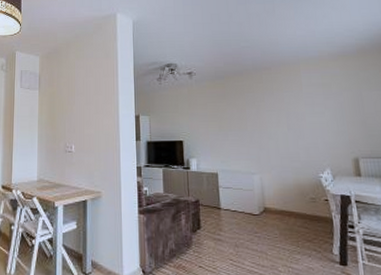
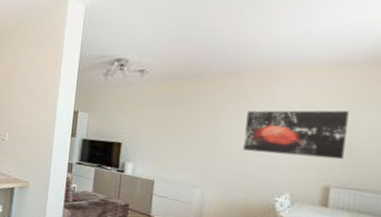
wall art: none [282,92,363,135] -> present [243,110,349,160]

